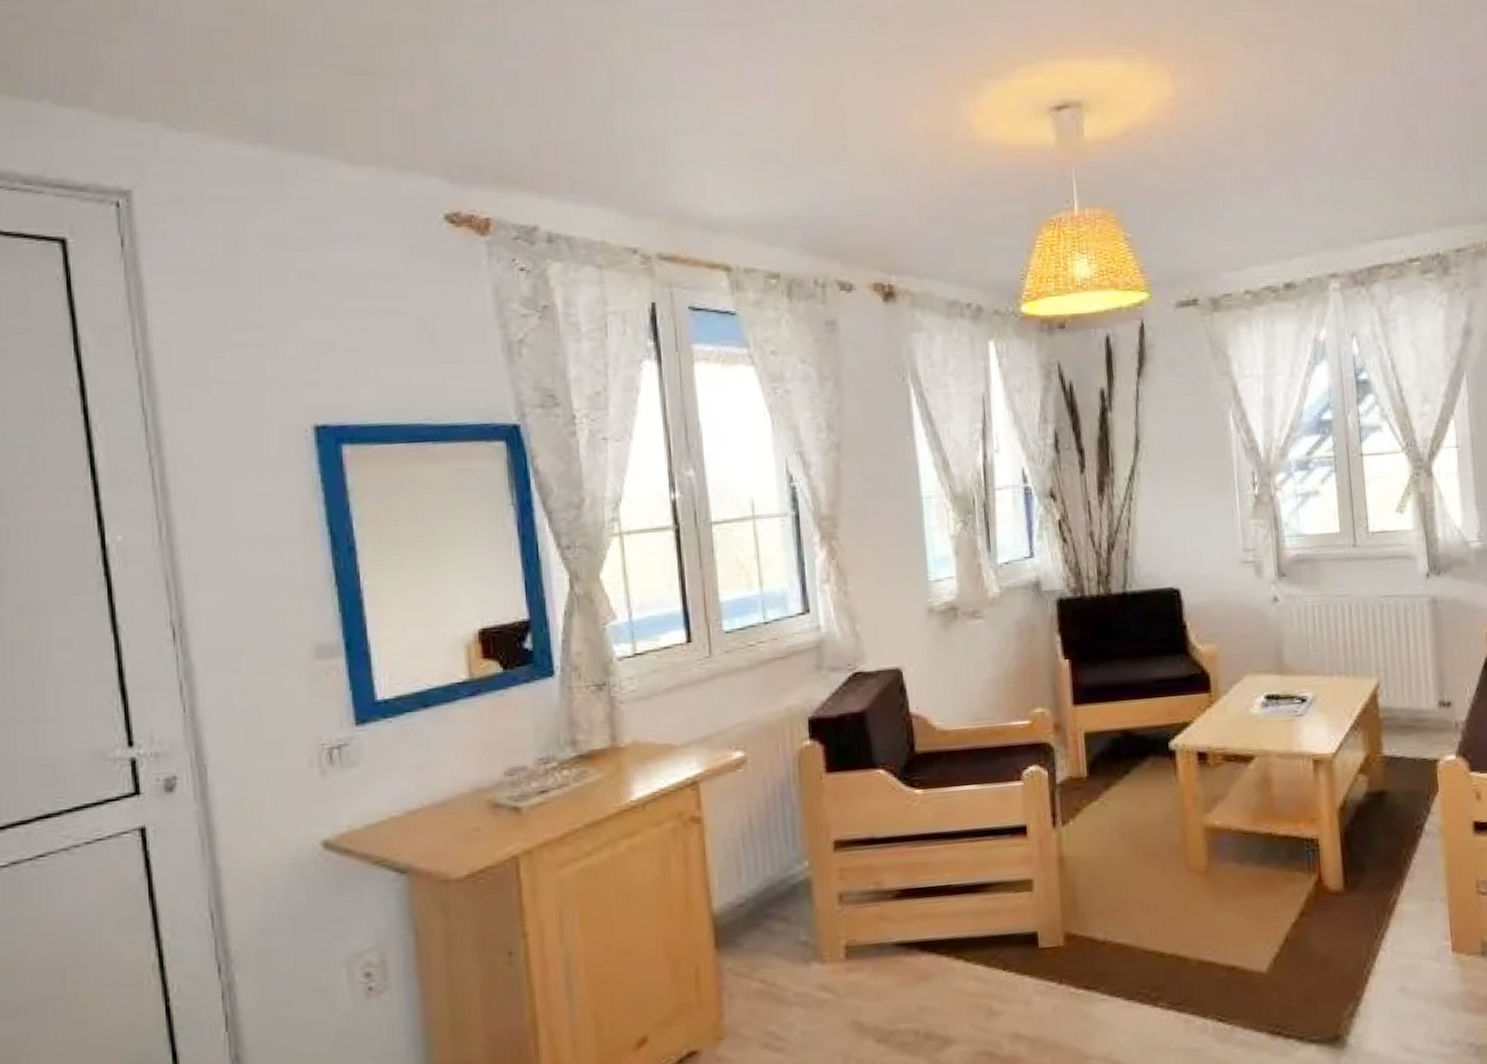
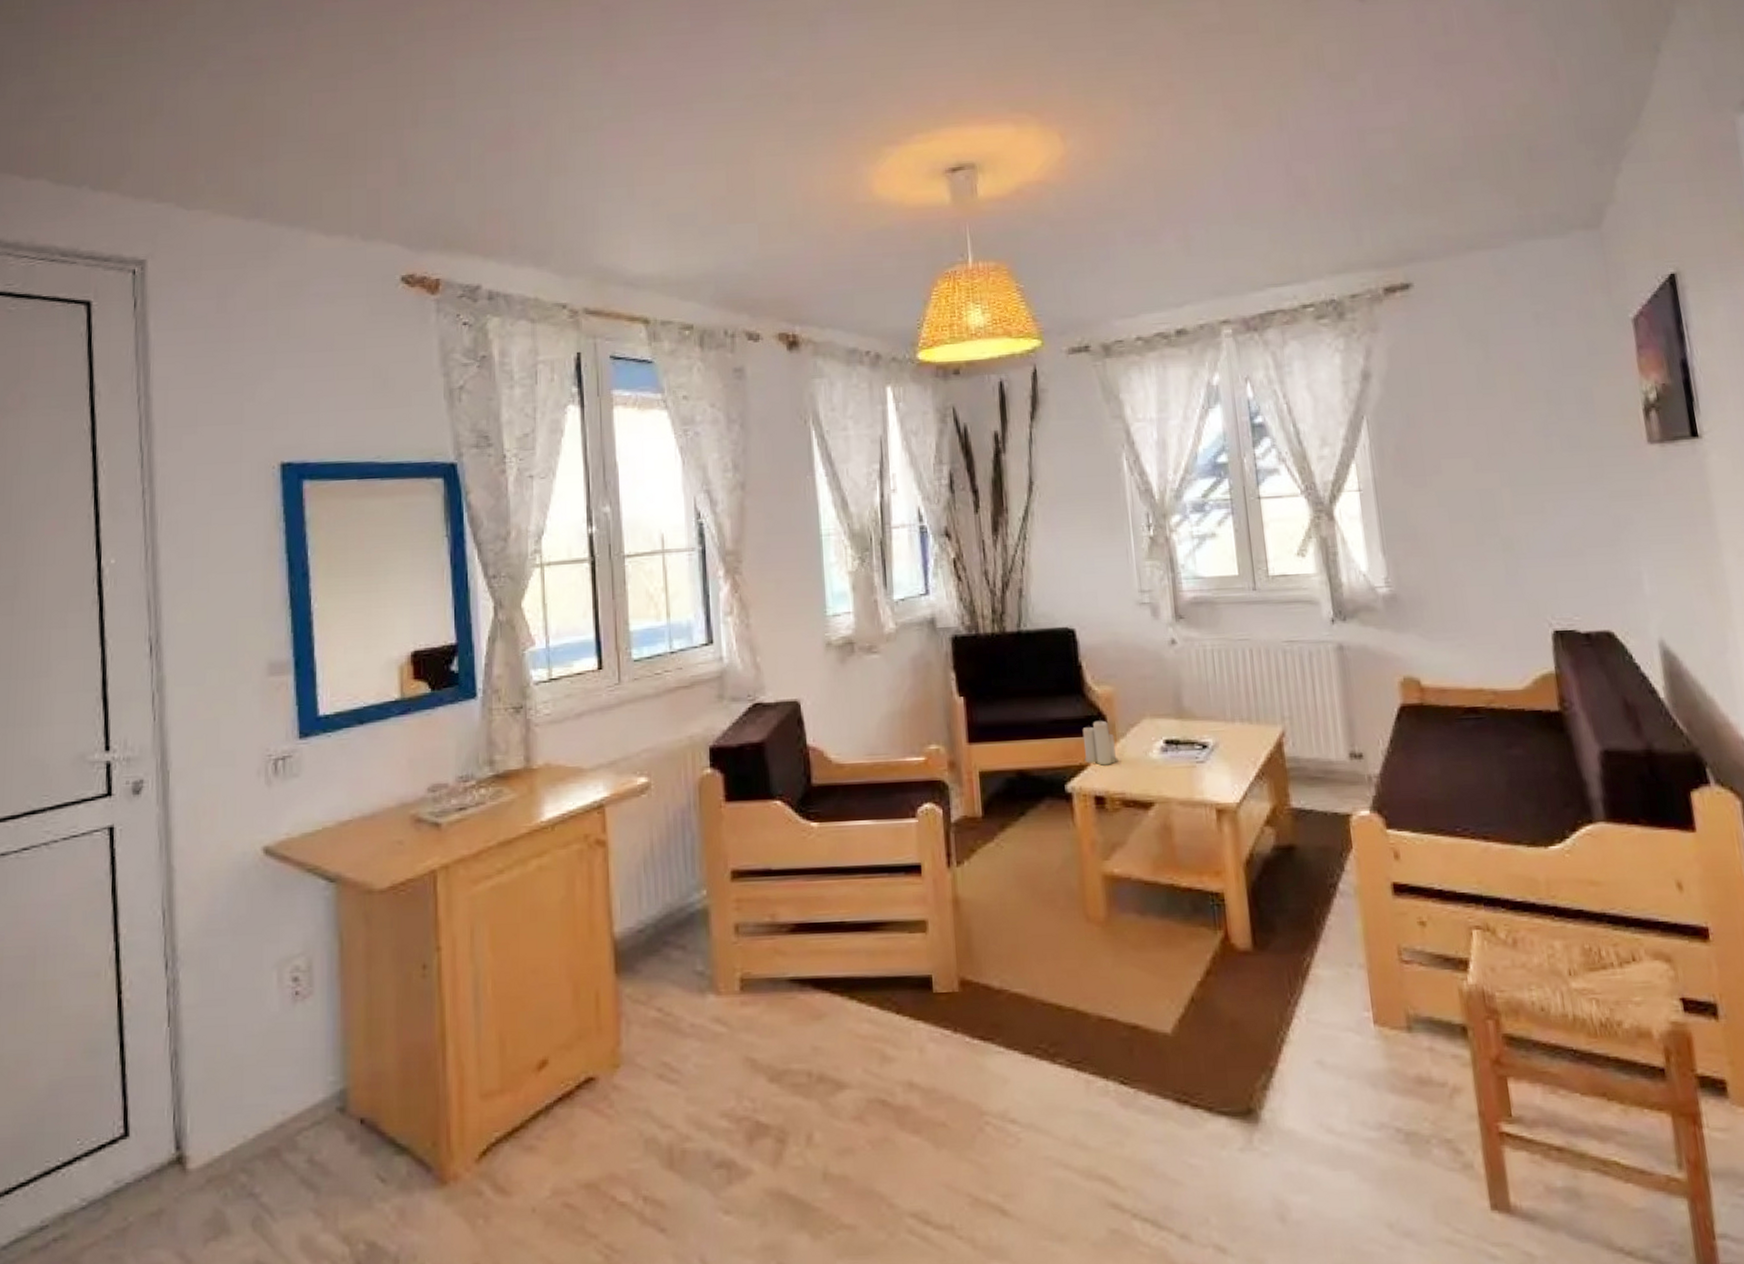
candle: none [1186,676,1221,723] -> present [1082,718,1119,766]

